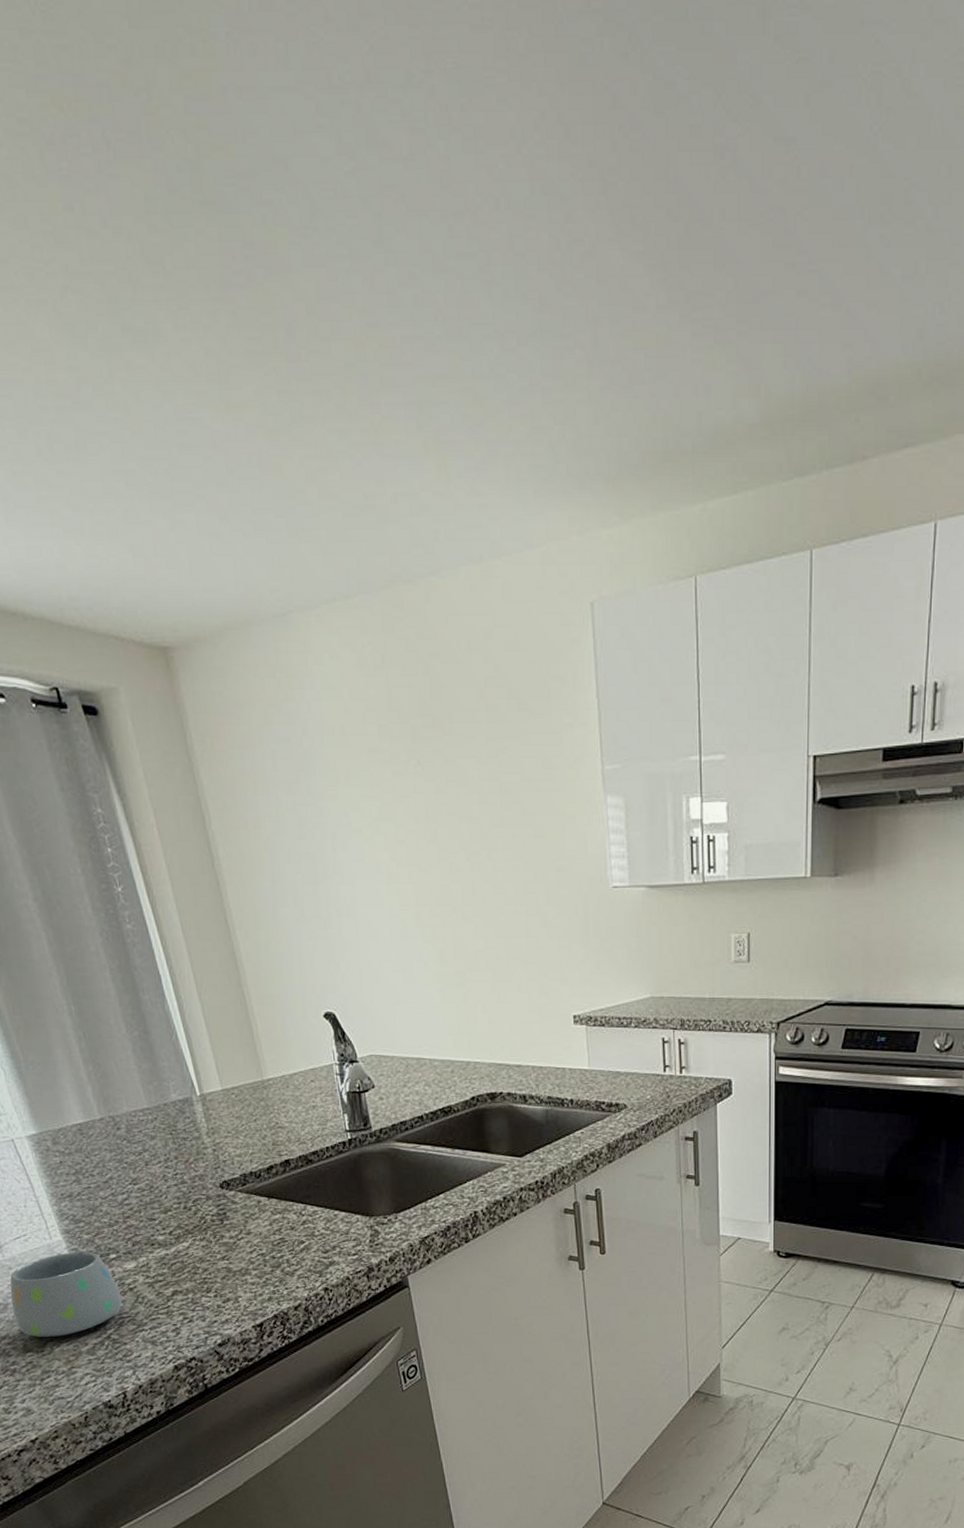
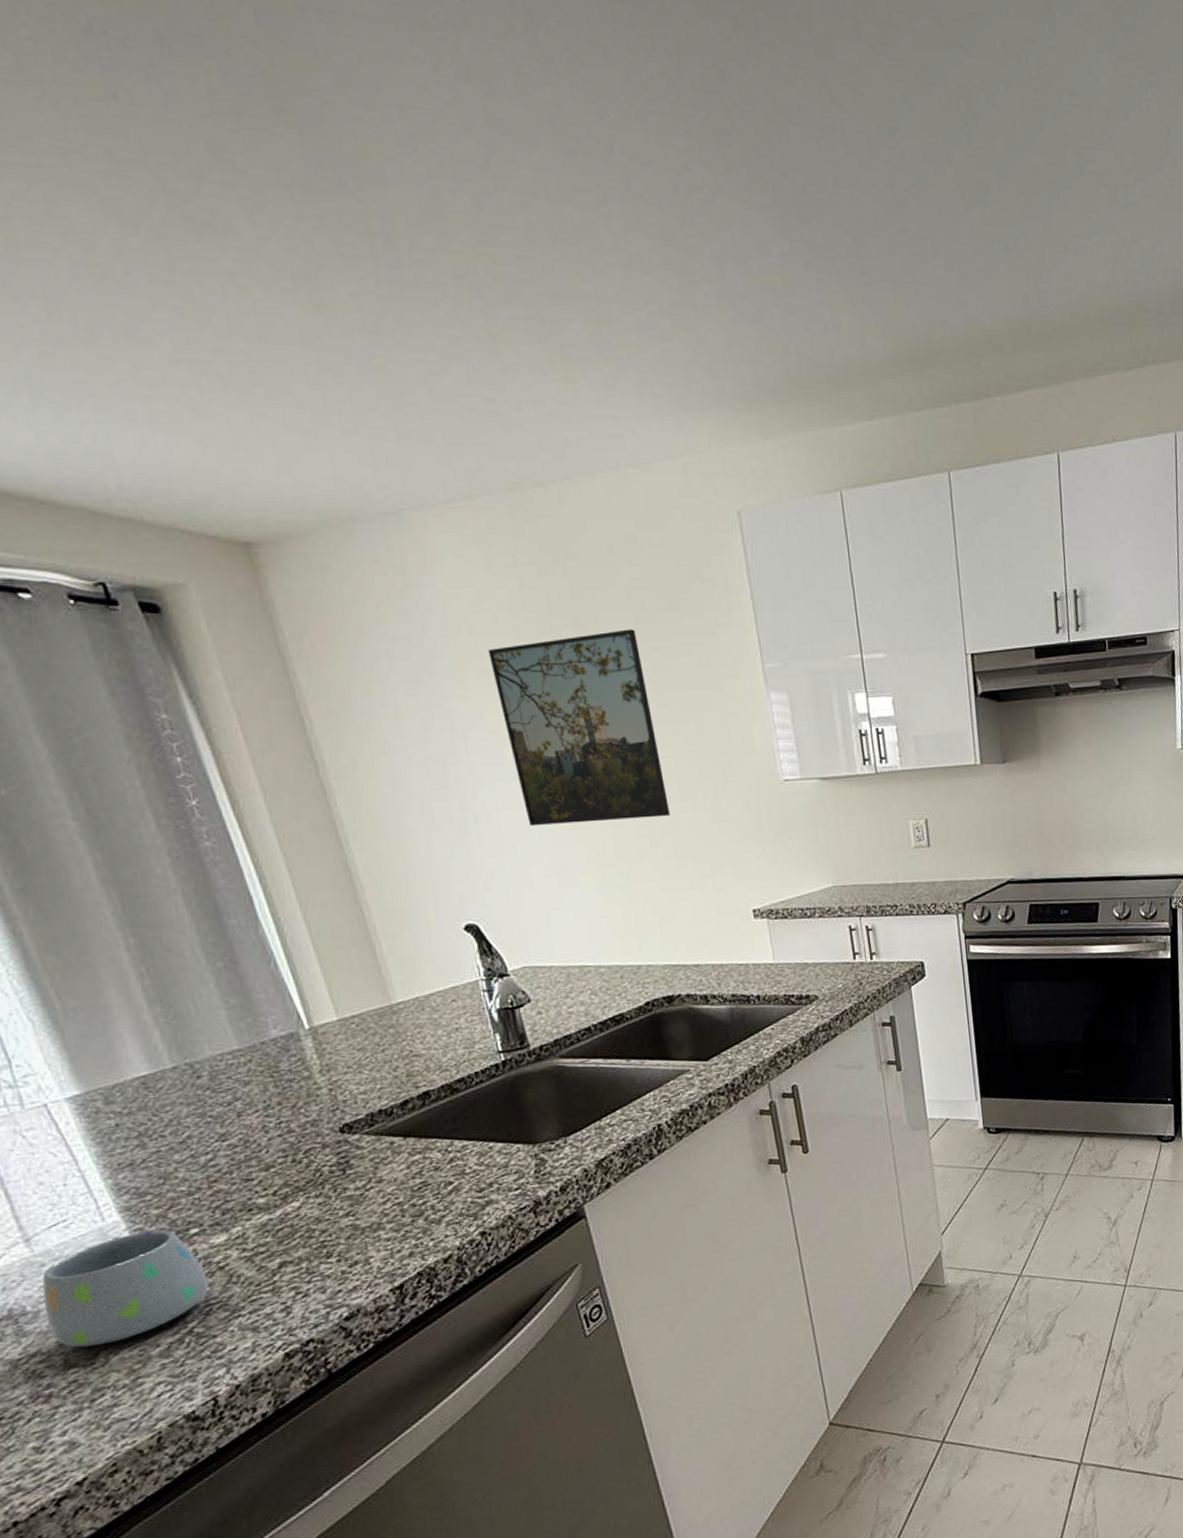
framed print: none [356,729,505,923] -> present [488,629,670,827]

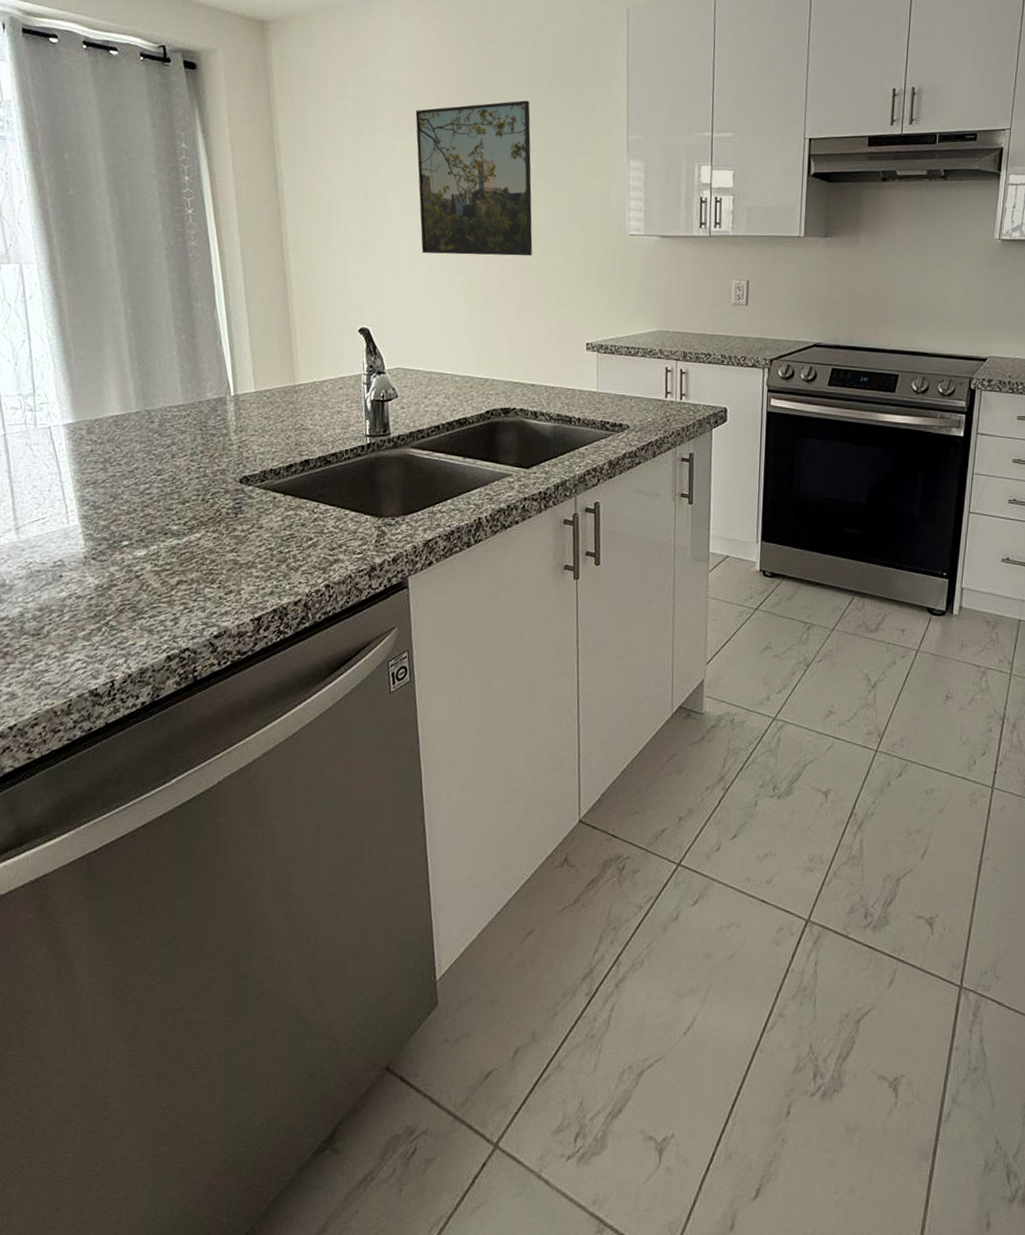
mug: present [42,1229,209,1348] -> none [16,537,127,621]

